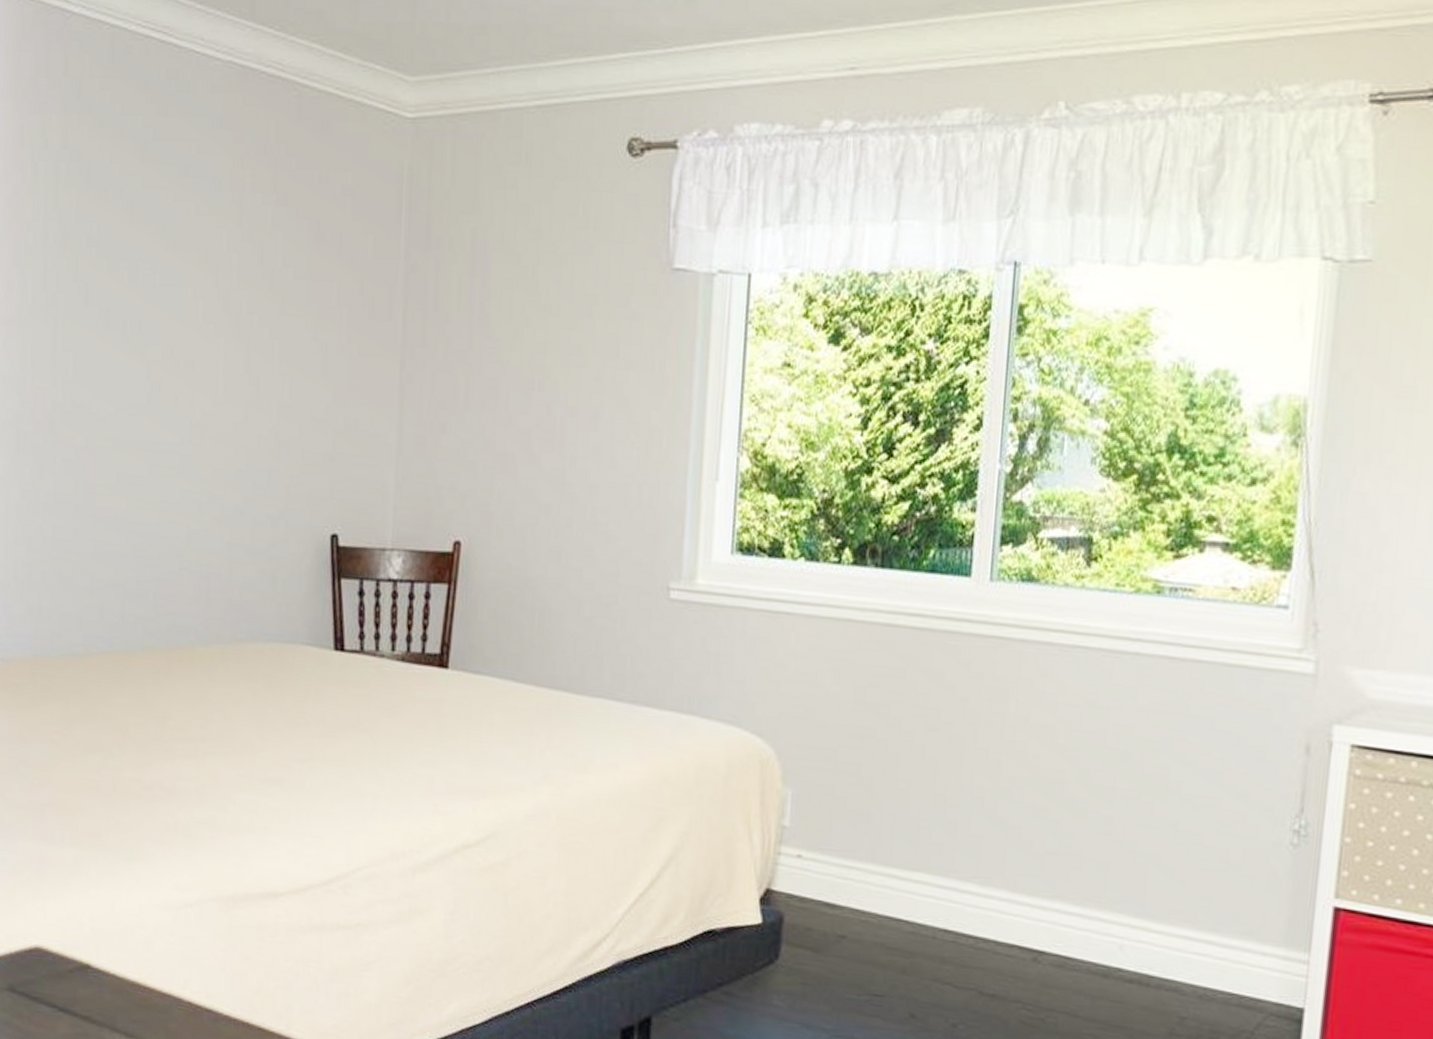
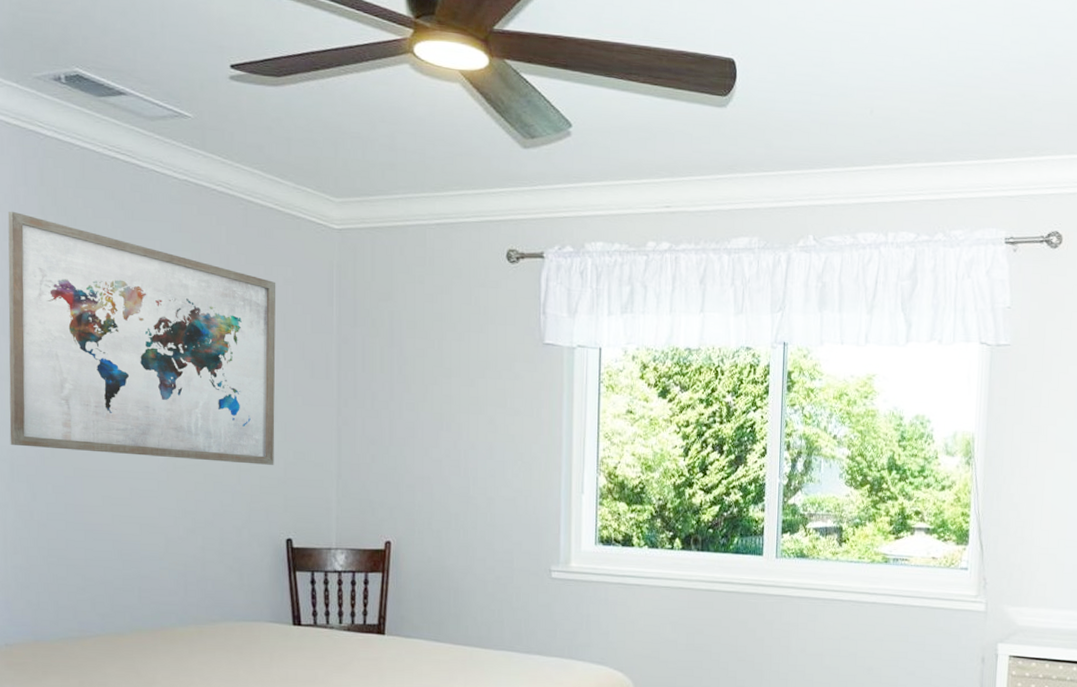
wall art: none [17,110,333,436] -> present [7,211,276,465]

